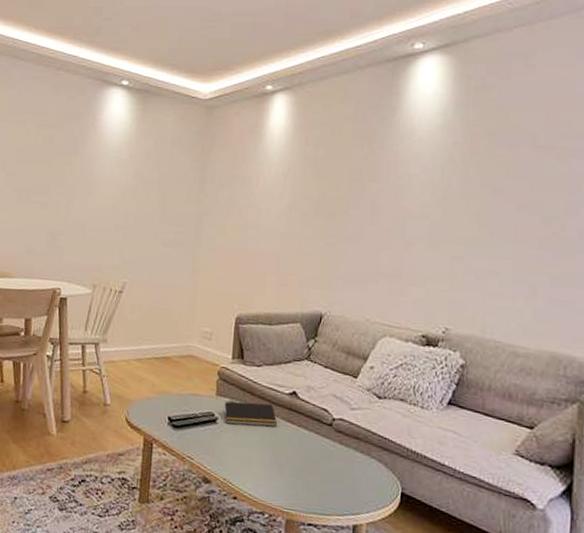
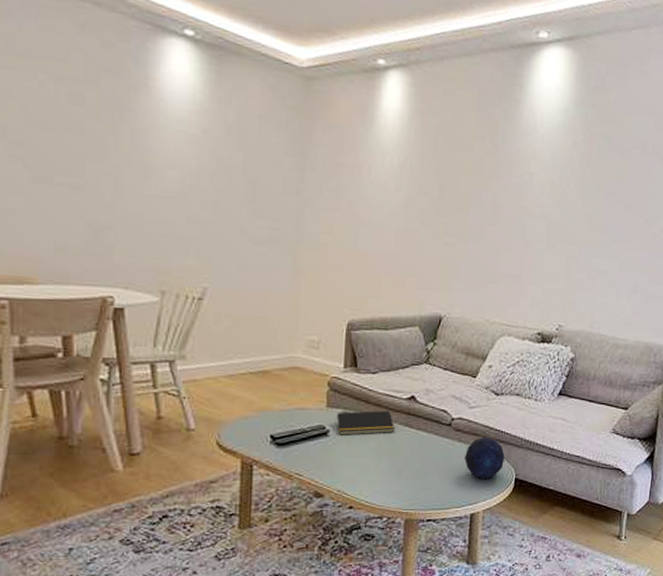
decorative orb: none [345,441,389,489] -> present [463,436,505,480]

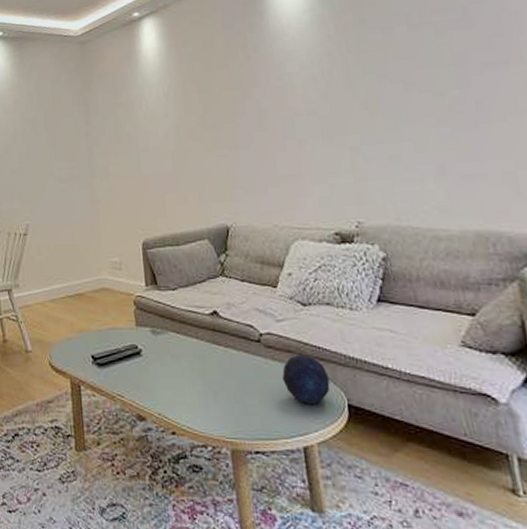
notepad: present [336,410,395,435] -> none [146,328,203,354]

